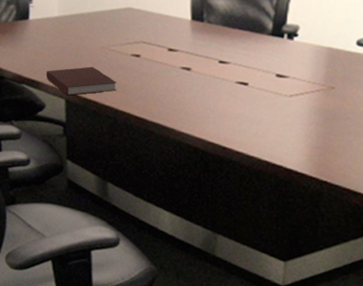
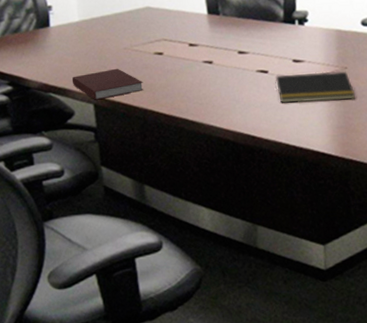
notepad: none [254,88,340,122] -> present [275,71,356,103]

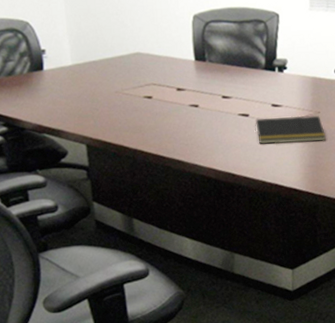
notebook: present [72,68,144,100] -> none [65,110,134,141]

